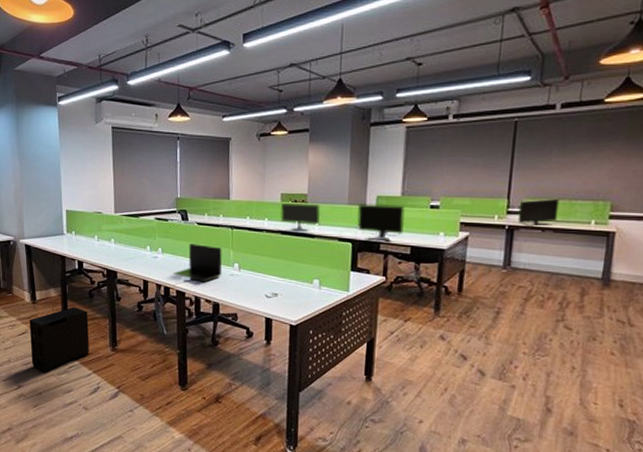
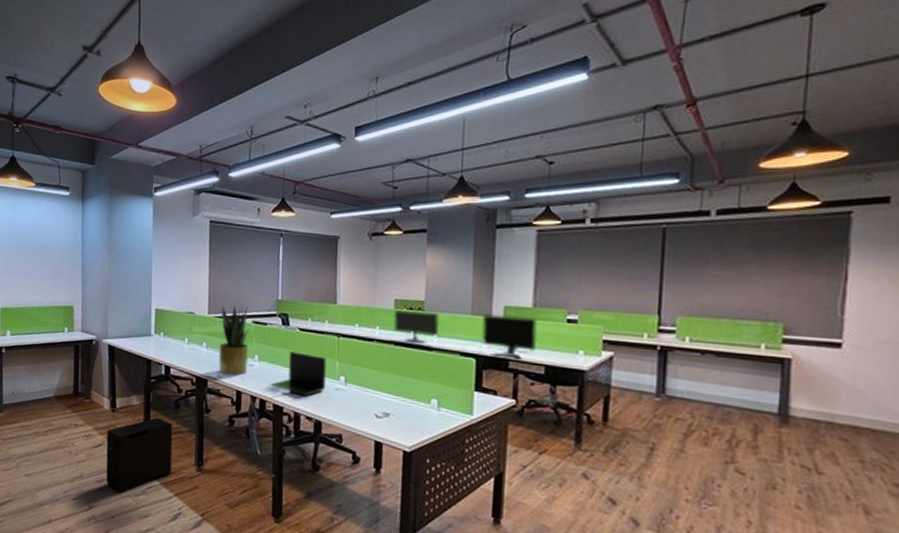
planter: none [124,204,154,267] -> present [218,305,251,376]
monitor: present [517,198,560,227] -> none [671,316,721,349]

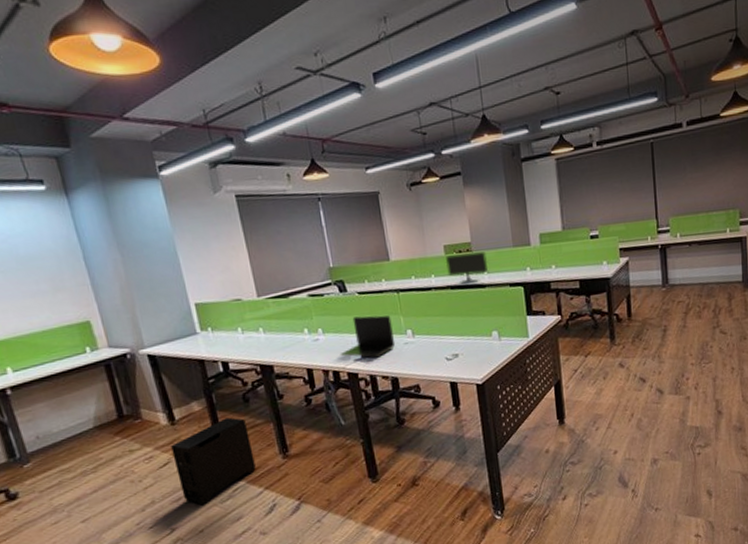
planter: present [218,305,251,376] -> none [269,280,314,356]
computer monitor: present [481,314,538,359] -> none [522,239,570,282]

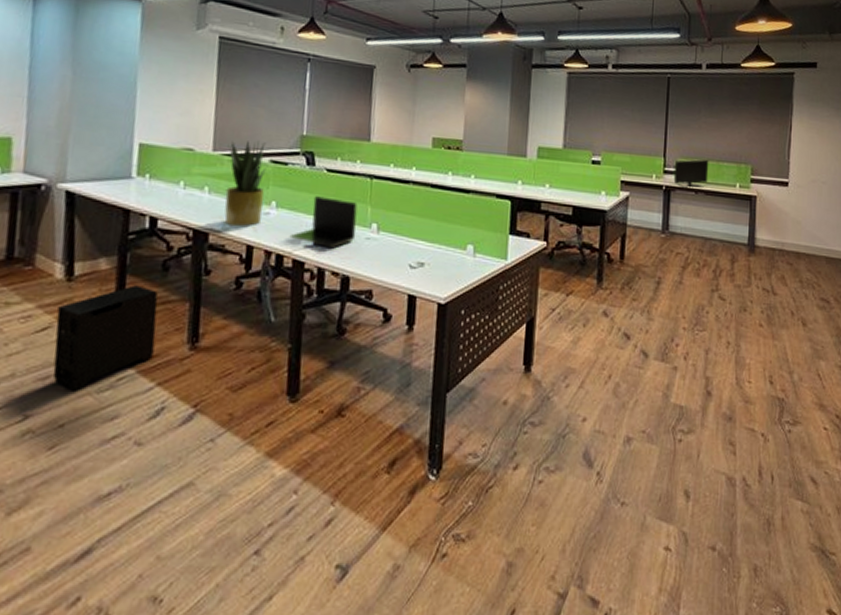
planter: none [269,280,314,356] -> present [224,141,268,226]
computer monitor: present [445,252,488,285] -> none [430,150,477,186]
monitor: none [667,212,700,243] -> present [673,159,709,188]

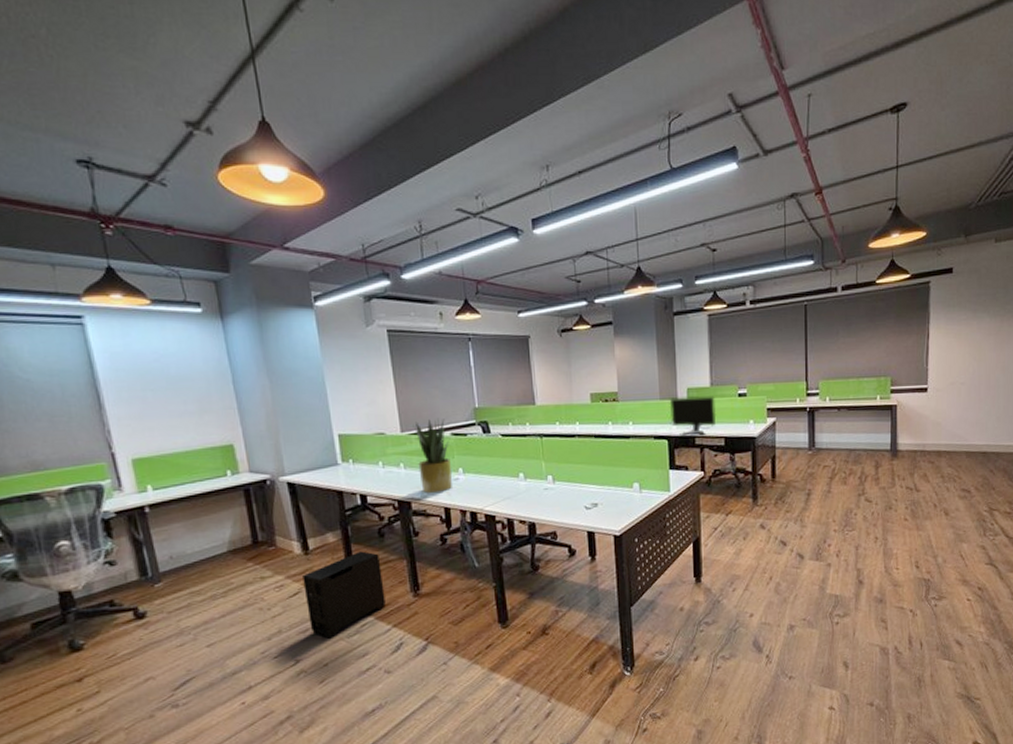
laptop computer: present [289,196,357,247] -> none [479,458,535,501]
computer monitor: none [516,154,567,200] -> present [669,396,717,436]
monitor: present [673,159,709,188] -> none [816,377,850,407]

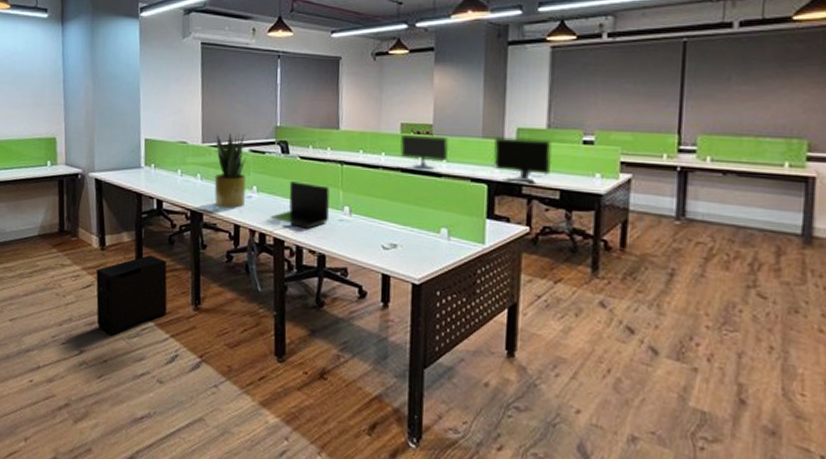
laptop computer: none [479,458,535,501] -> present [270,181,330,228]
computer monitor: none [591,402,634,434] -> present [399,135,449,170]

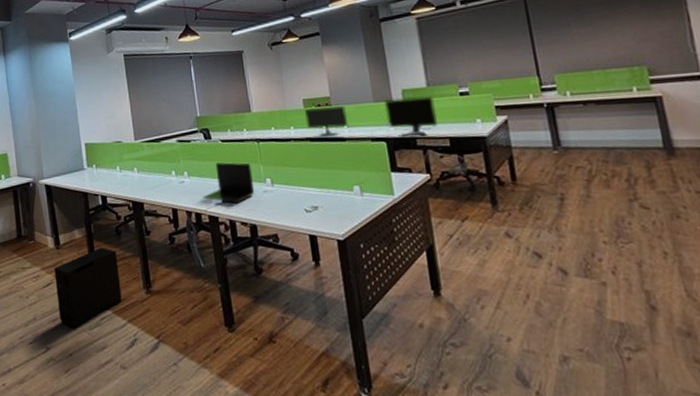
planter: present [214,133,248,208] -> none [144,127,179,195]

